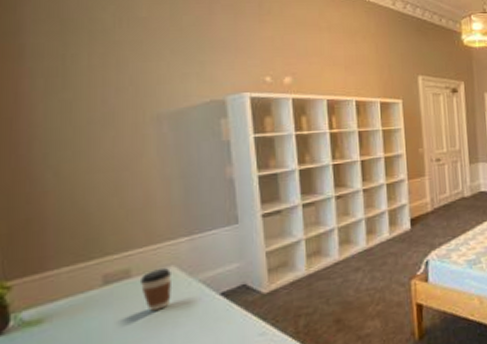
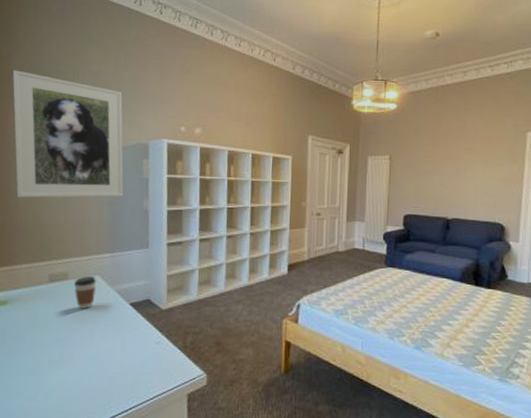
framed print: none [22,20,197,183] -> present [12,70,124,198]

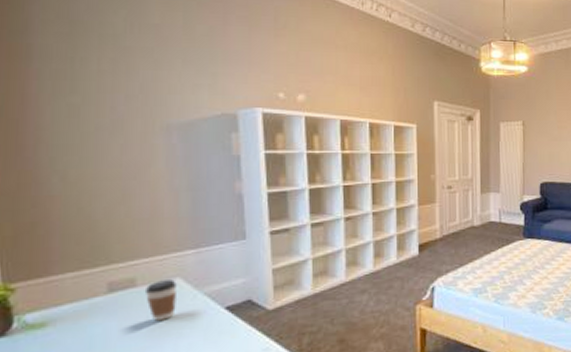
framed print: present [12,70,124,198] -> none [30,20,207,187]

